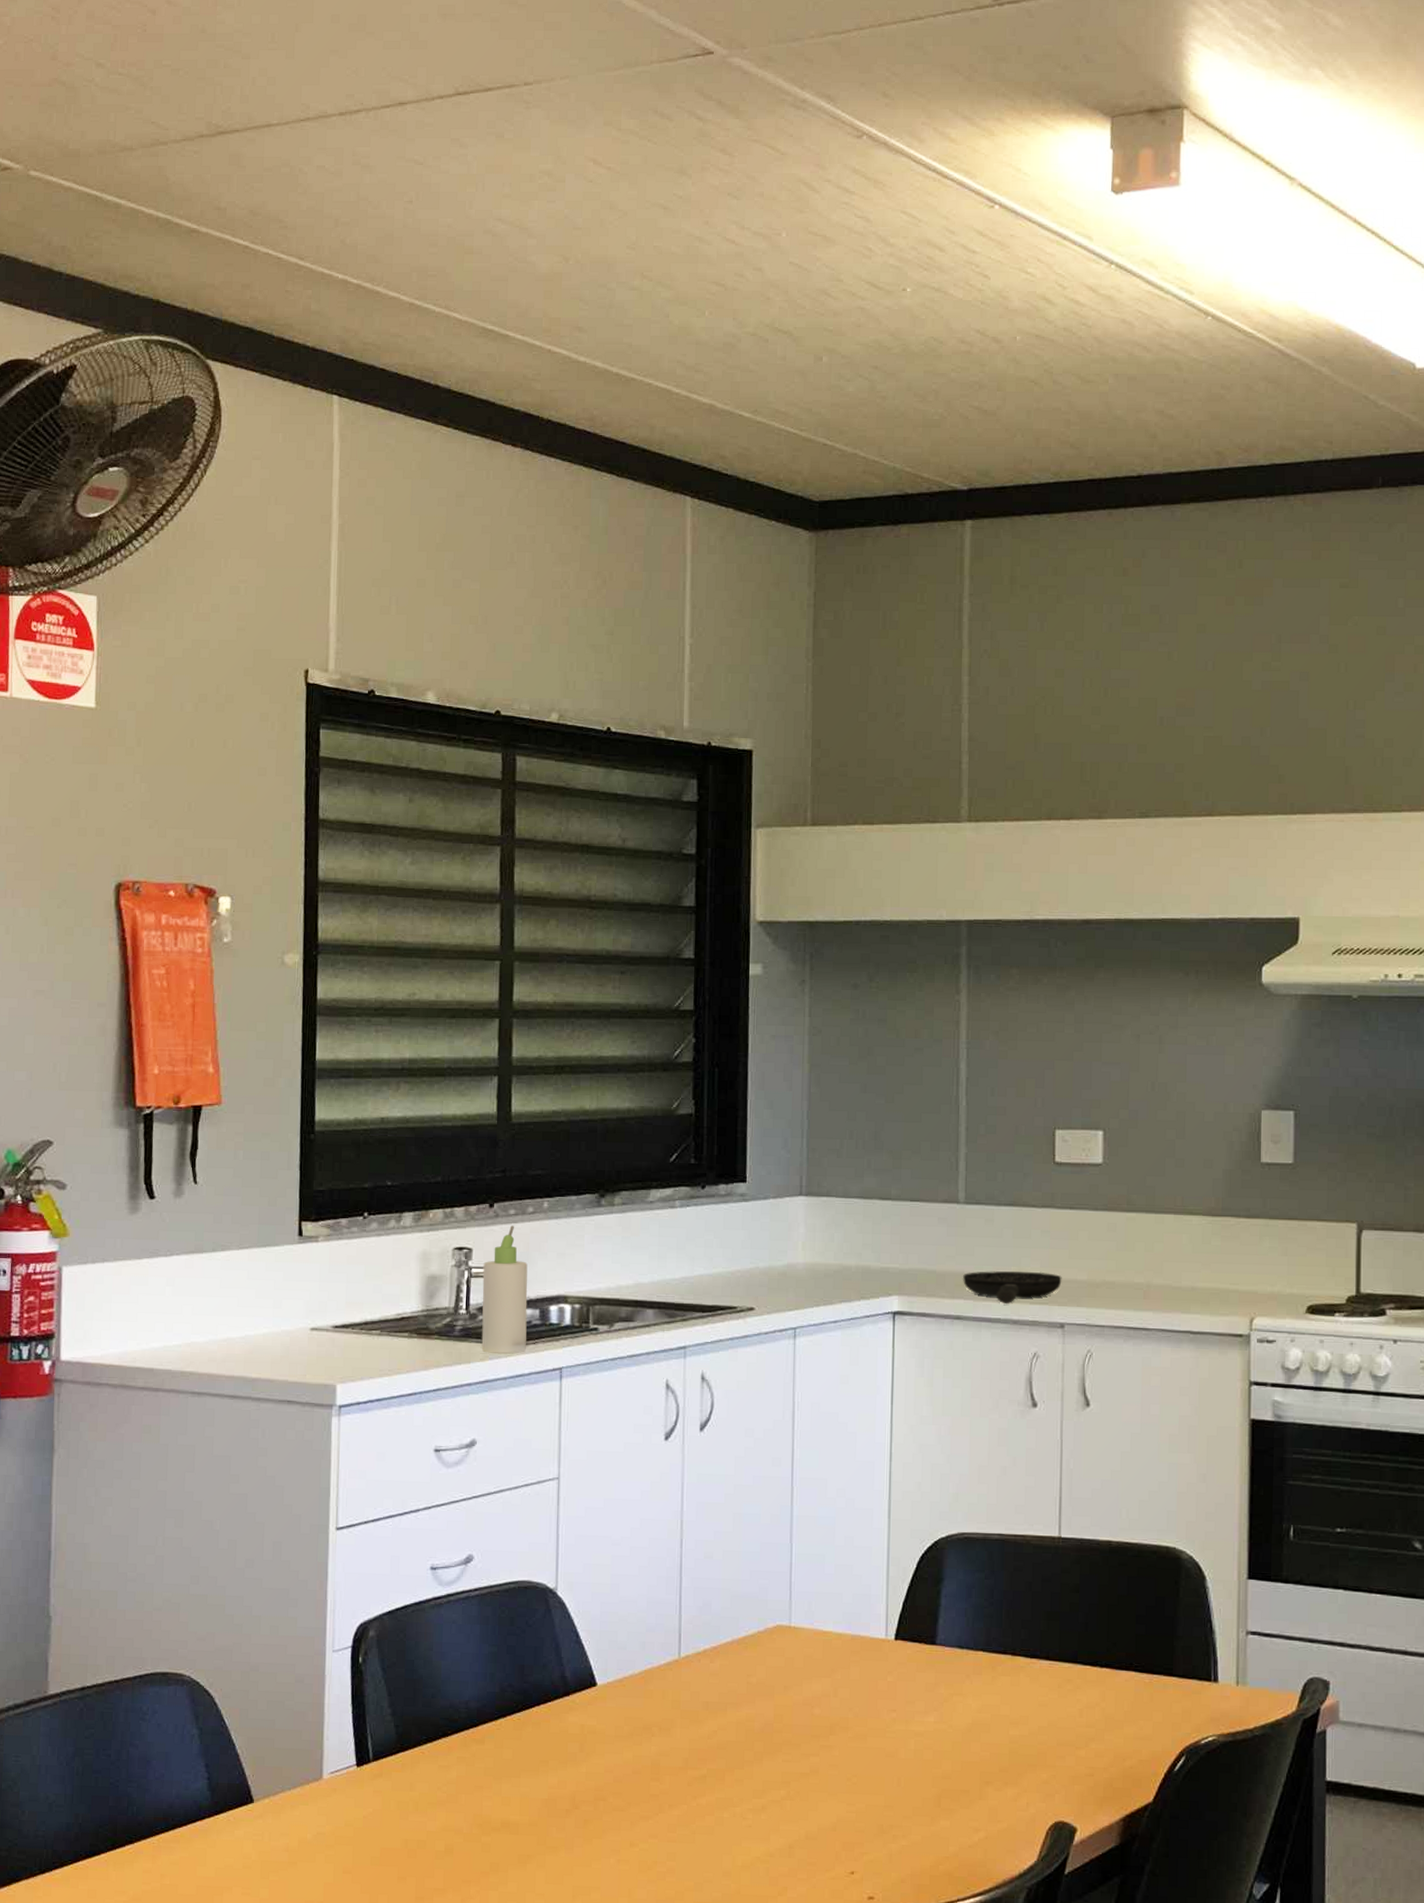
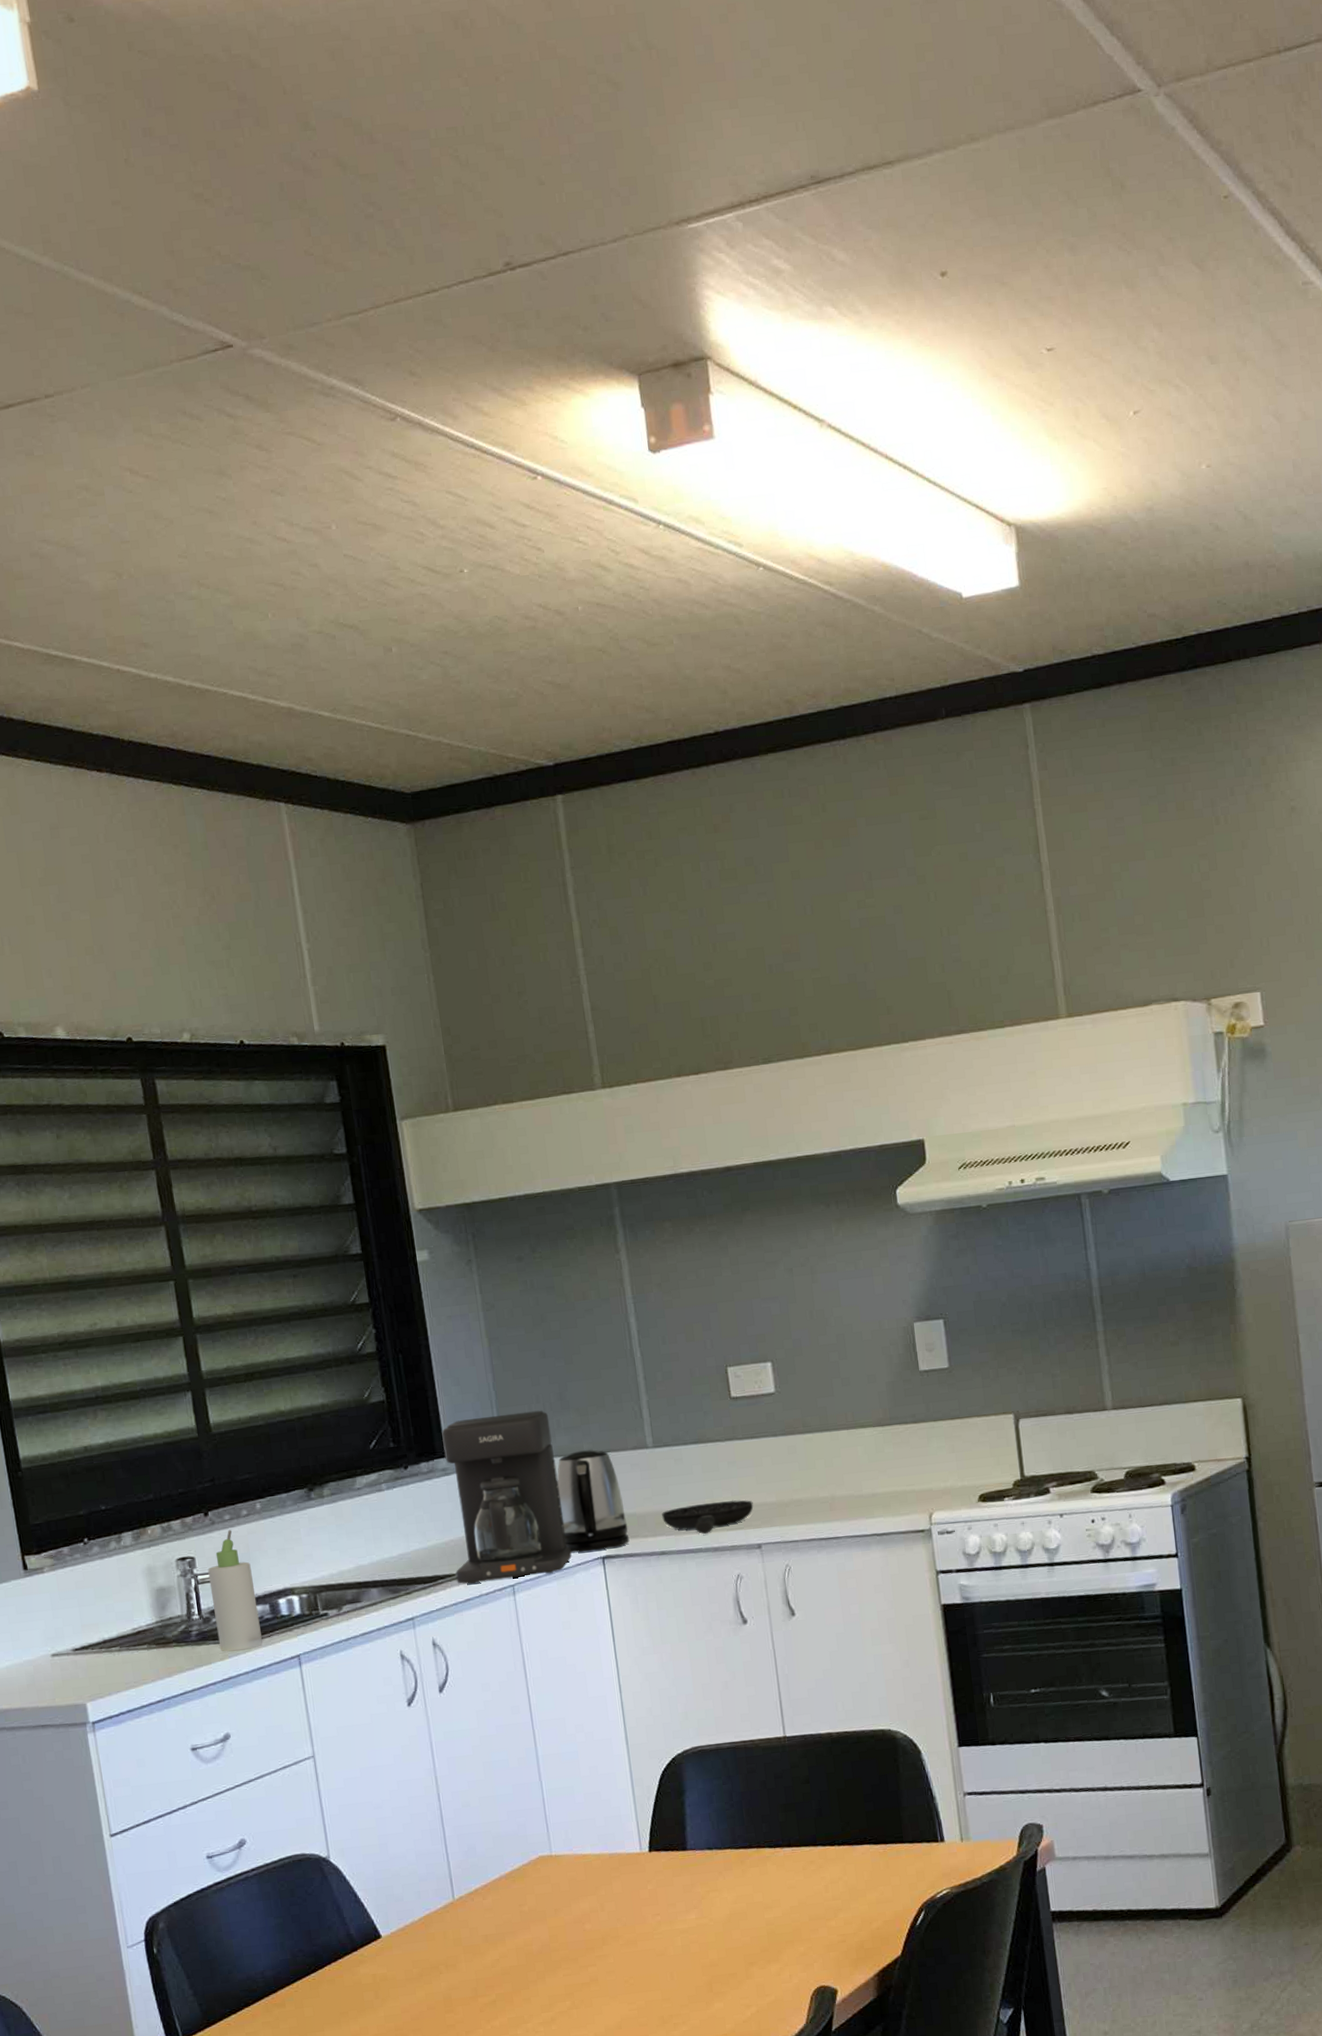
coffee maker: none [737,1145,862,1322] -> present [442,1410,572,1584]
kettle: none [856,1195,925,1304] -> present [557,1449,630,1552]

